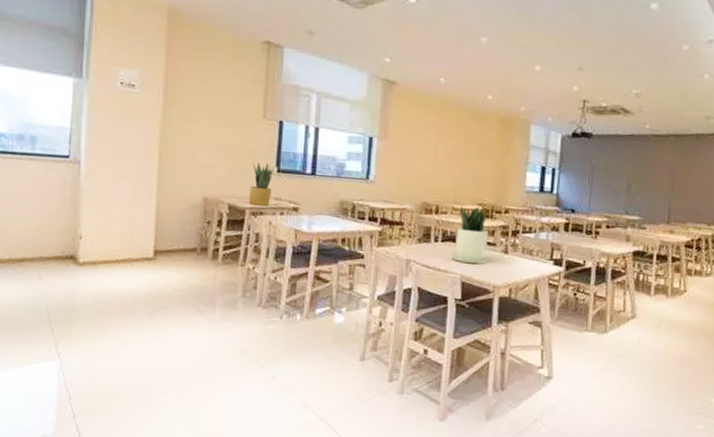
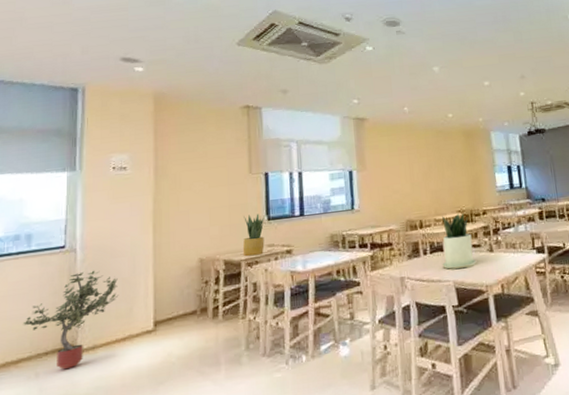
potted tree: none [26,186,121,278] -> present [22,270,119,370]

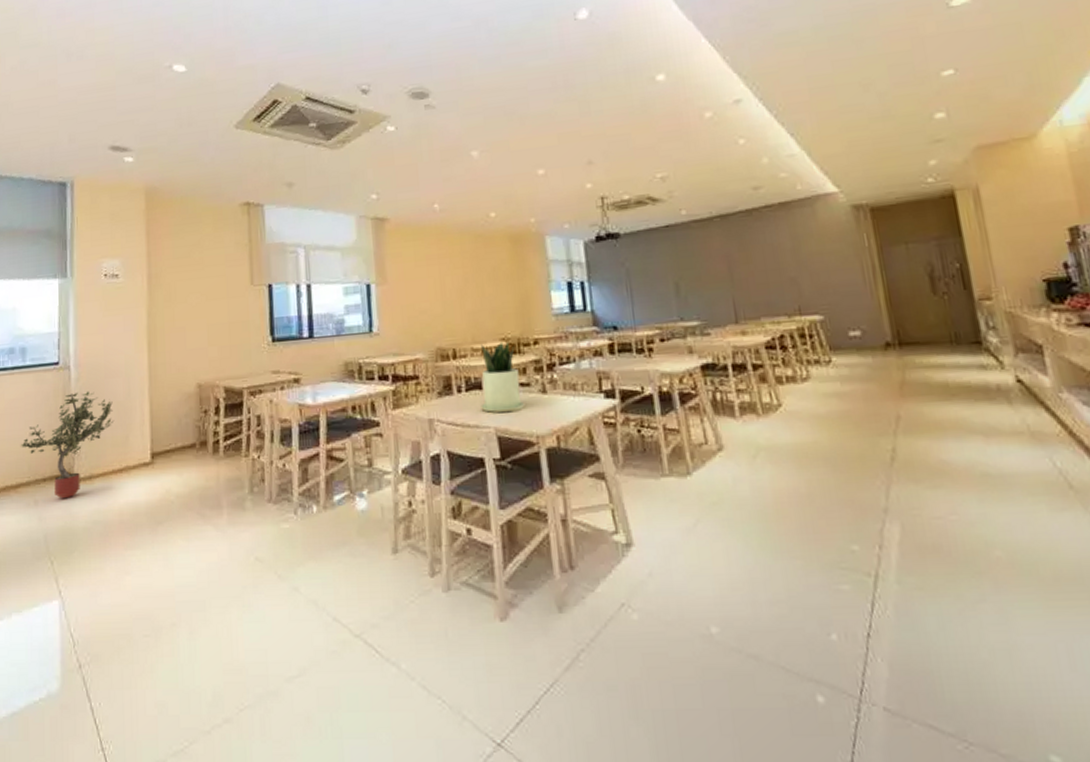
planter: present [242,213,267,257] -> none [244,333,271,384]

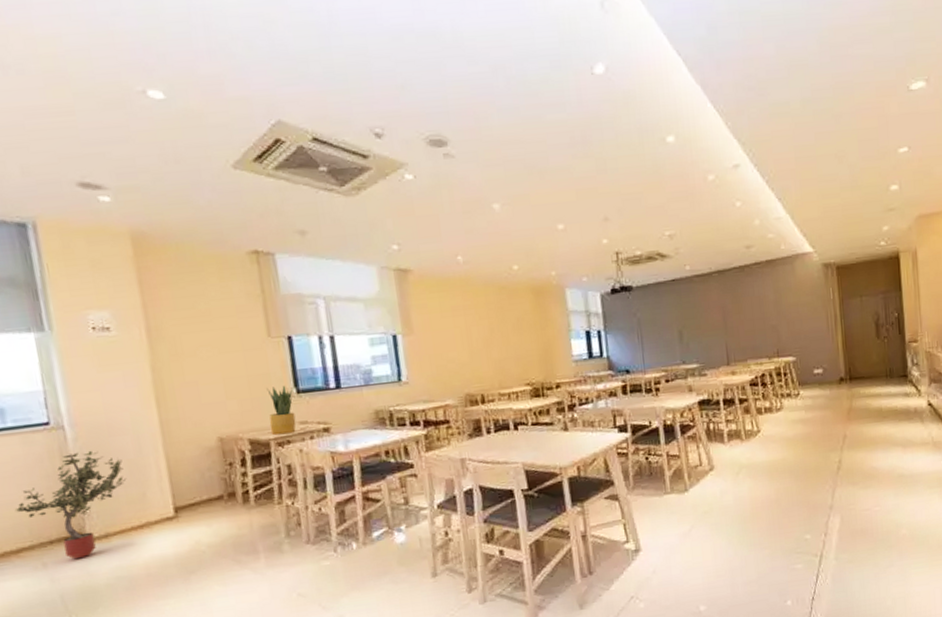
planter: none [244,333,271,384] -> present [266,385,297,436]
planter: present [481,341,525,413] -> none [508,386,549,450]

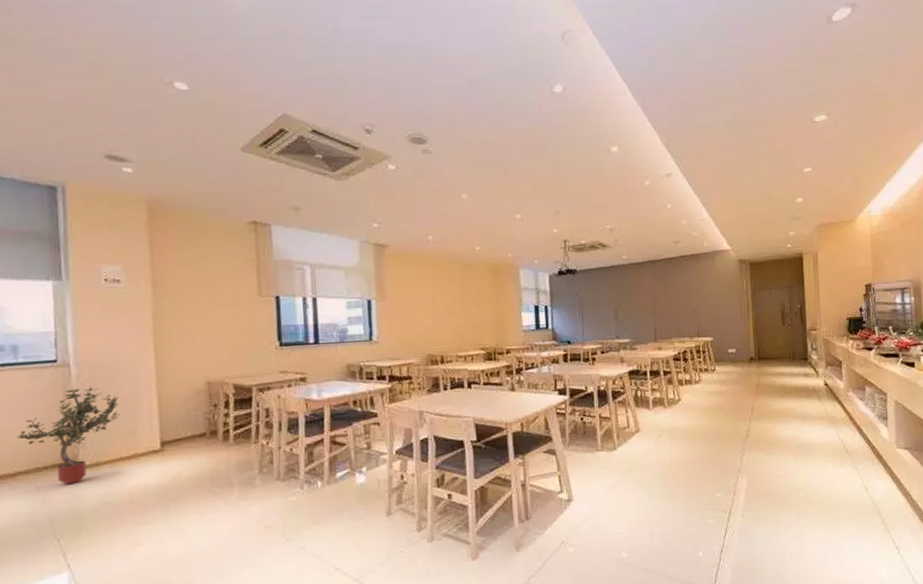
planter: present [266,385,297,436] -> none [253,338,279,382]

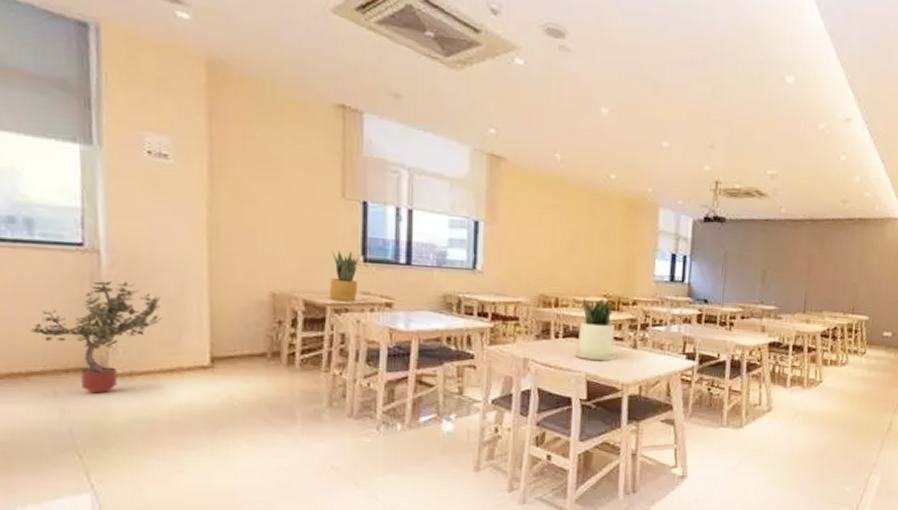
planter: none [253,338,279,382] -> present [329,250,363,302]
planter: none [462,350,498,406] -> present [575,297,616,361]

